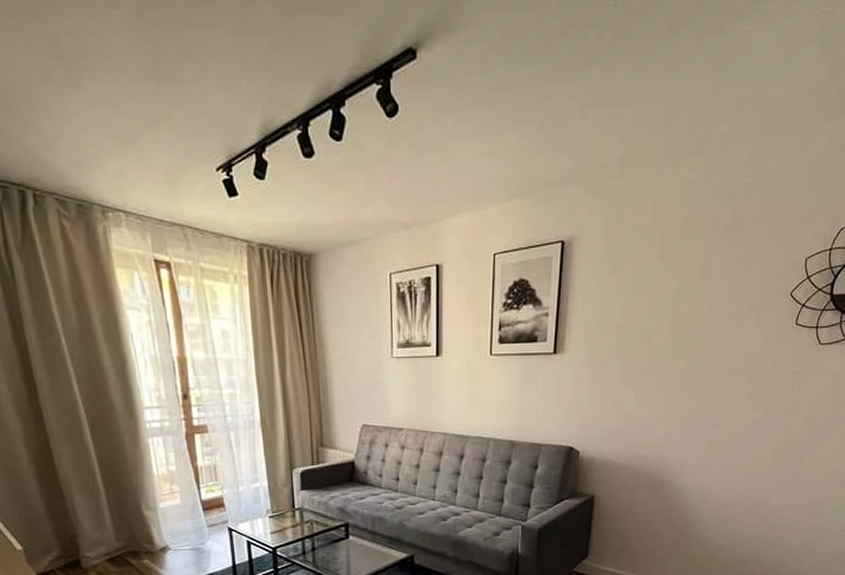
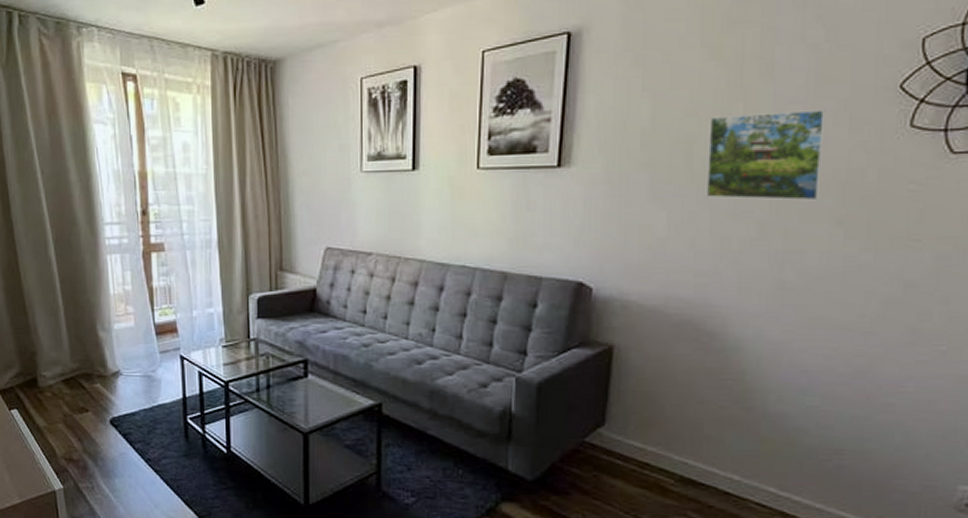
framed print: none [661,310,743,380] -> present [705,109,826,201]

